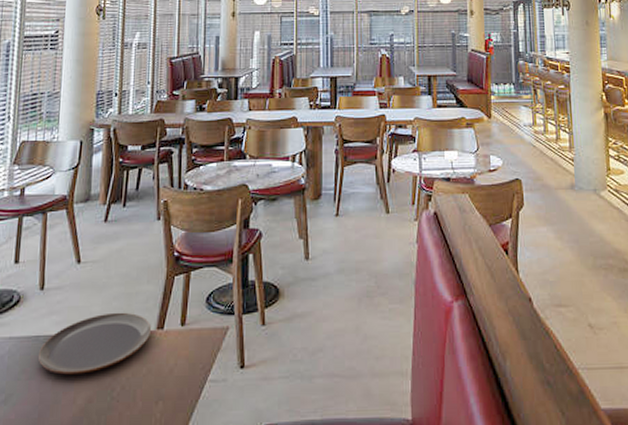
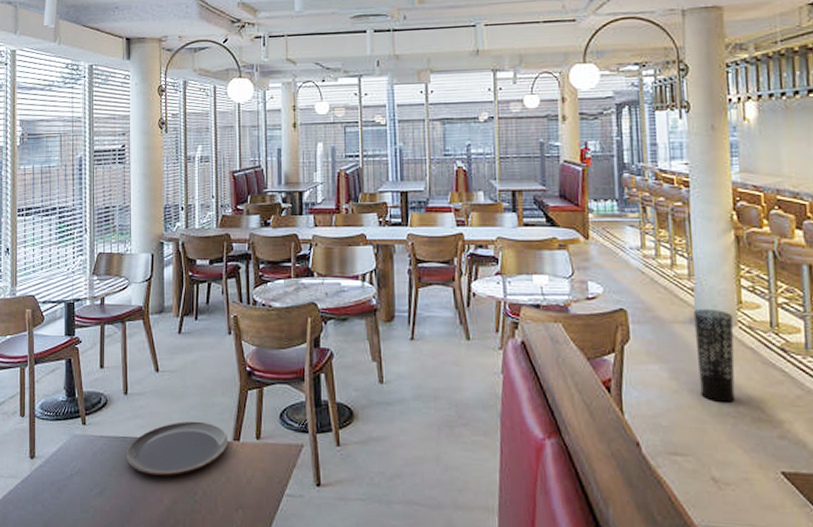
umbrella stand: none [573,175,606,258] -> present [693,308,736,404]

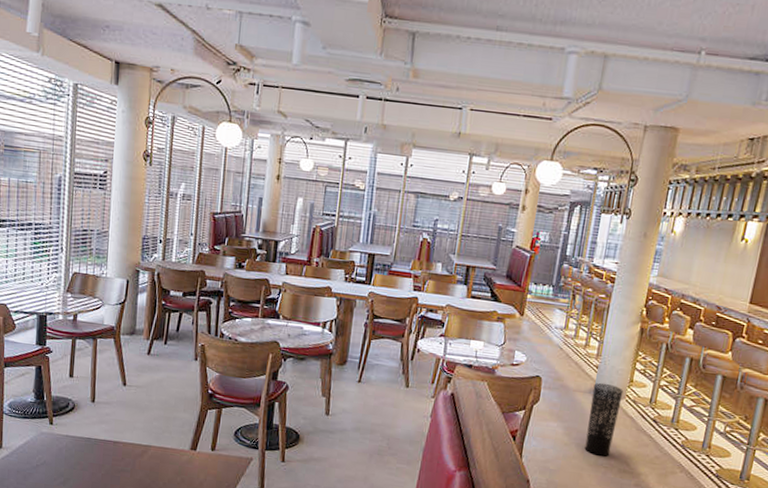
plate: present [126,421,229,476] -> none [90,430,186,474]

